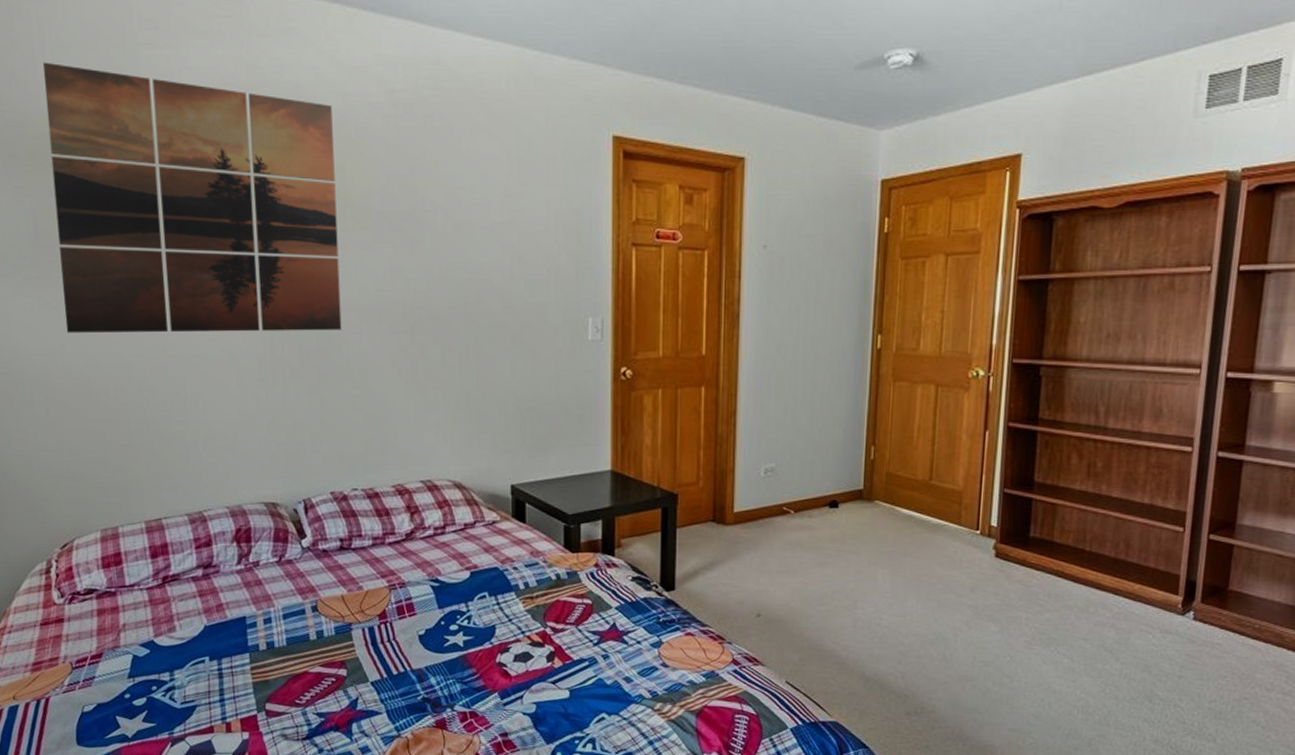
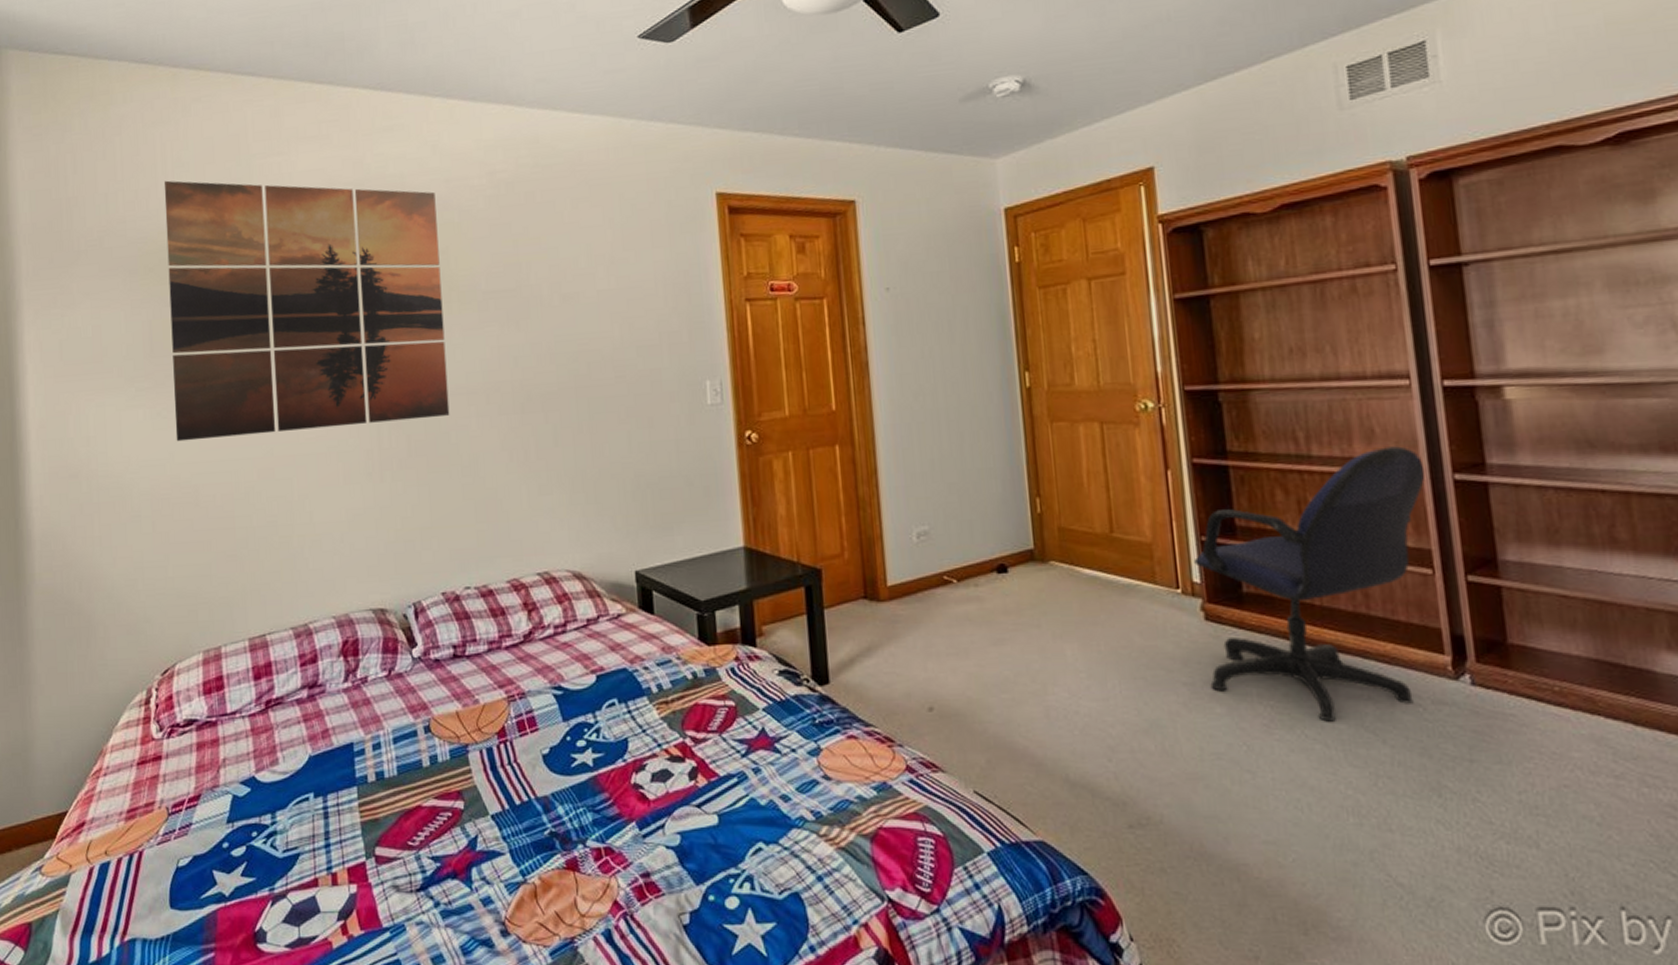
office chair: none [990,425,1196,642] -> present [1194,446,1425,722]

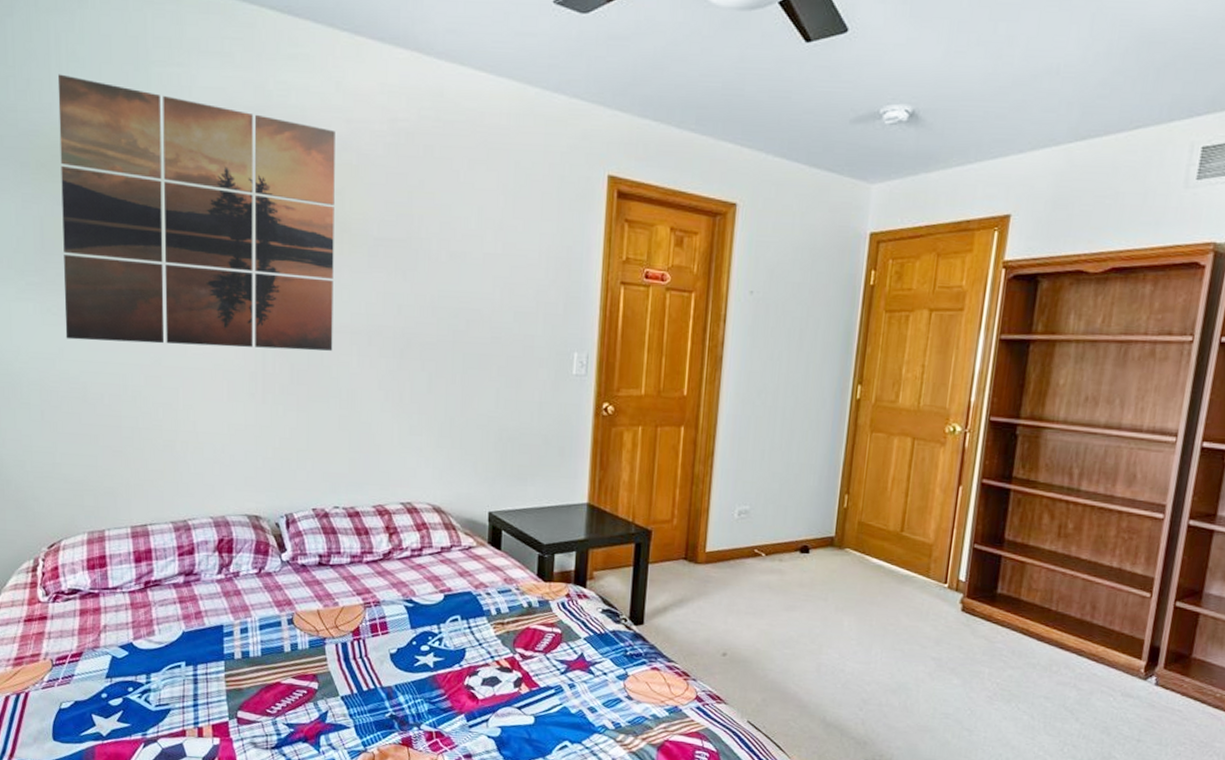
office chair: present [1194,446,1425,722] -> none [953,491,1168,700]

